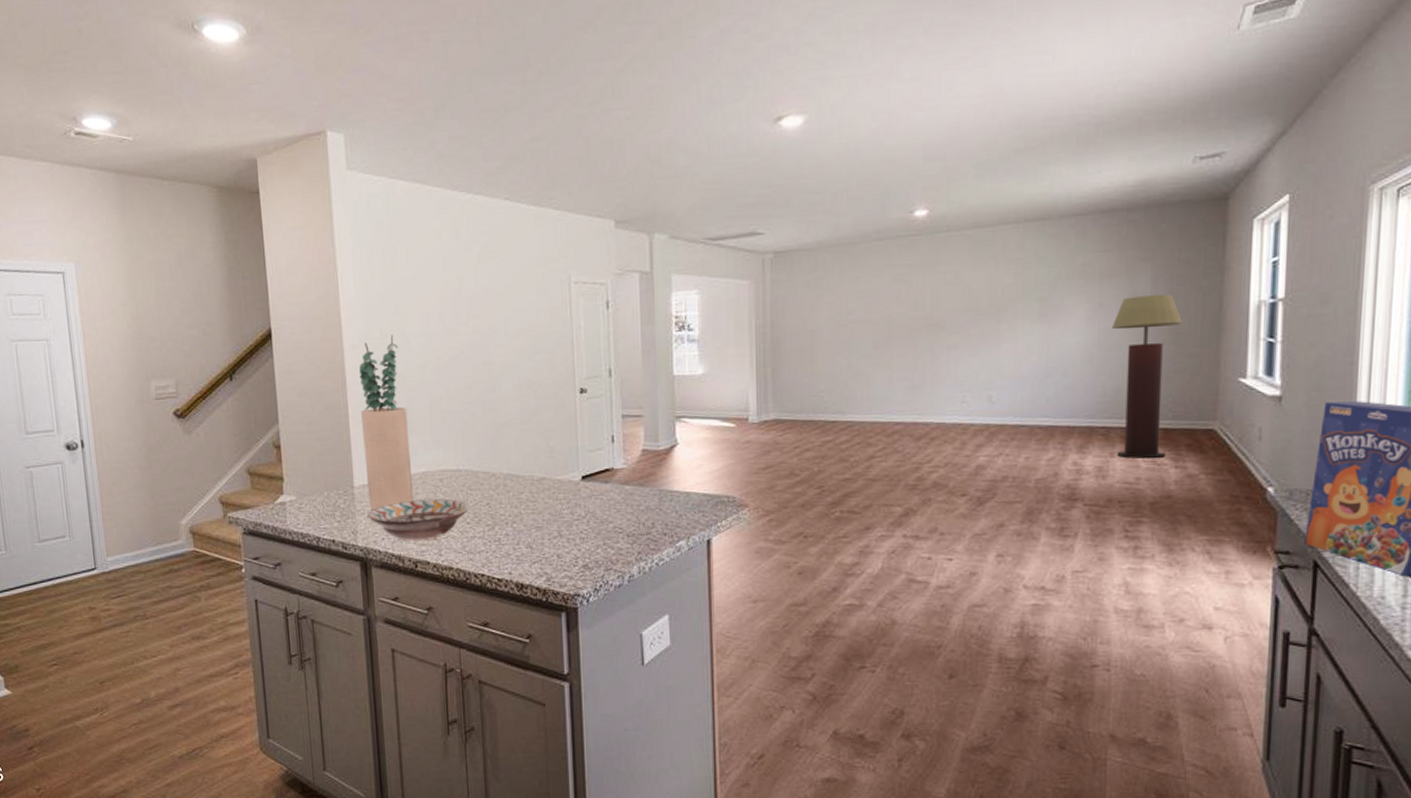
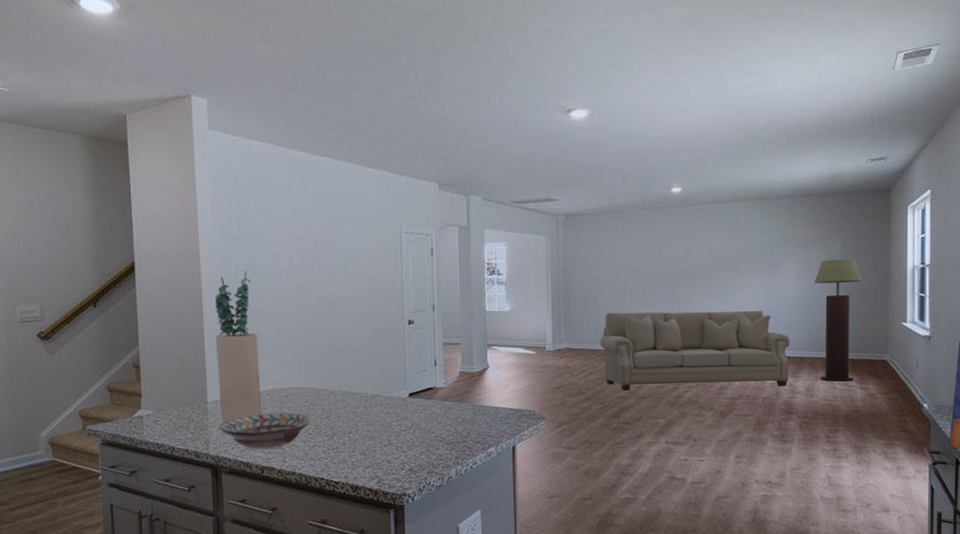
sofa: none [817,366,1075,472] -> present [599,310,790,391]

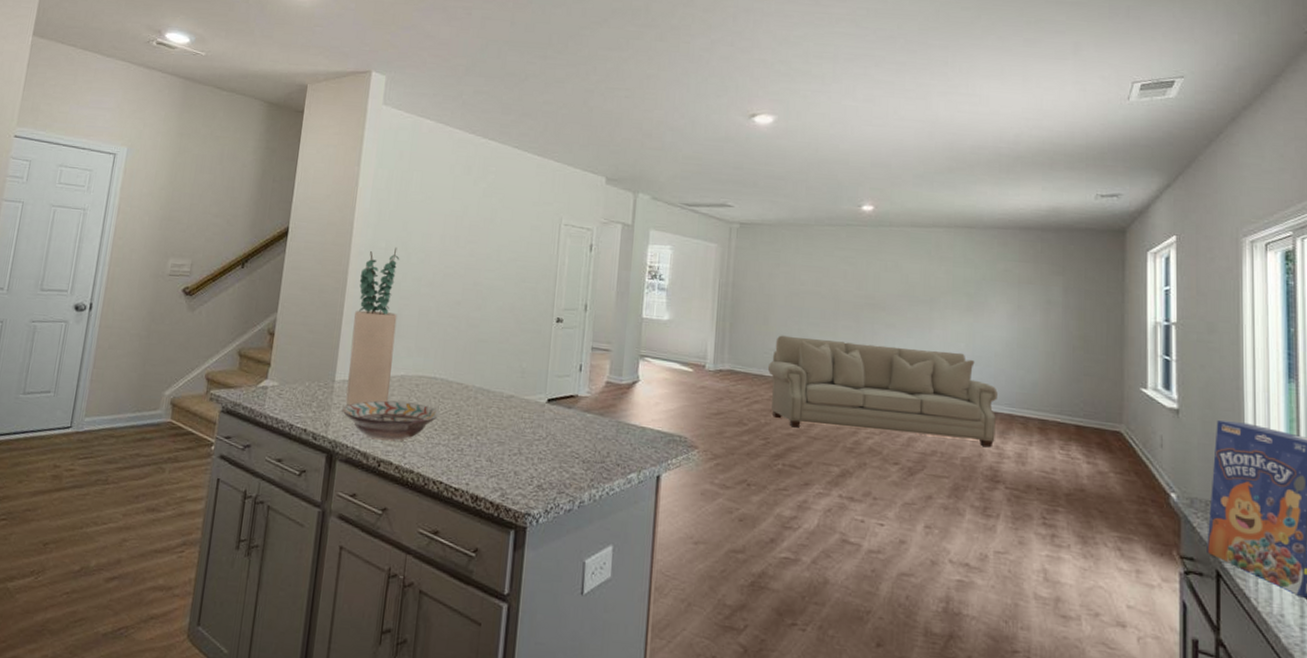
floor lamp: present [815,258,863,382] -> none [1030,303,1091,452]

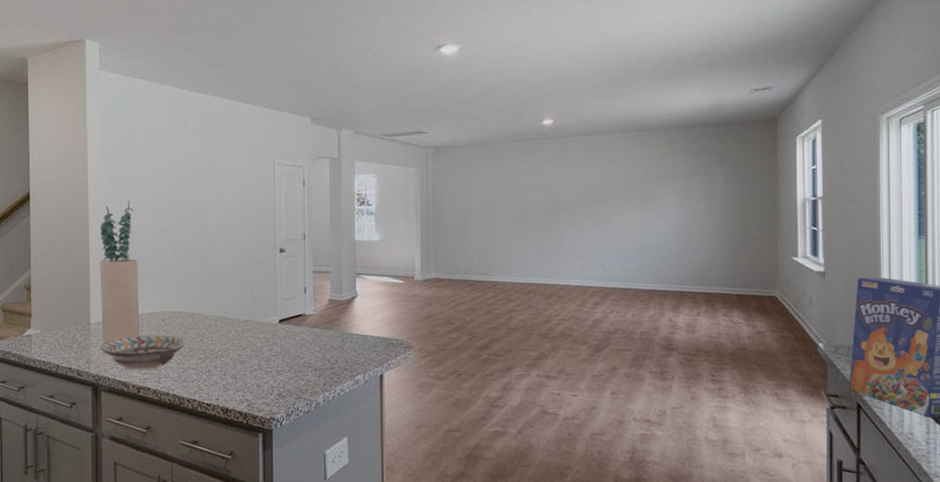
sofa: present [767,335,998,448] -> none [468,242,669,322]

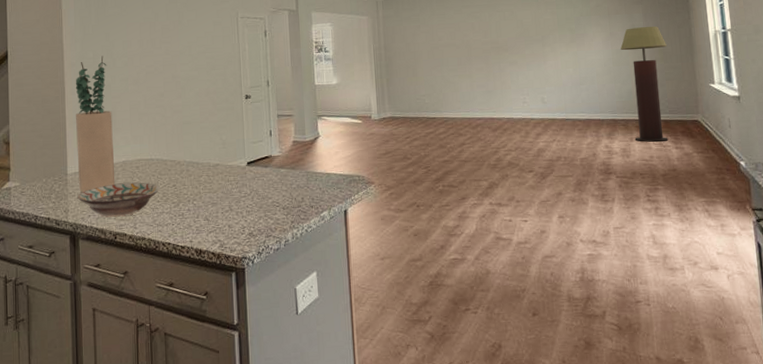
floor lamp: none [695,190,748,317] -> present [621,26,668,142]

